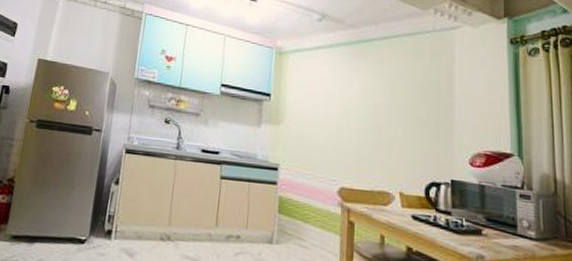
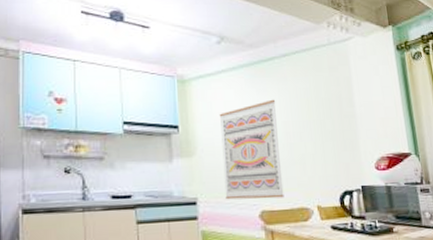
wall art: none [306,79,370,178] -> present [219,99,284,200]

